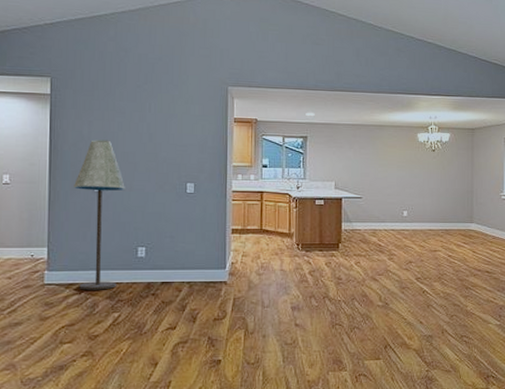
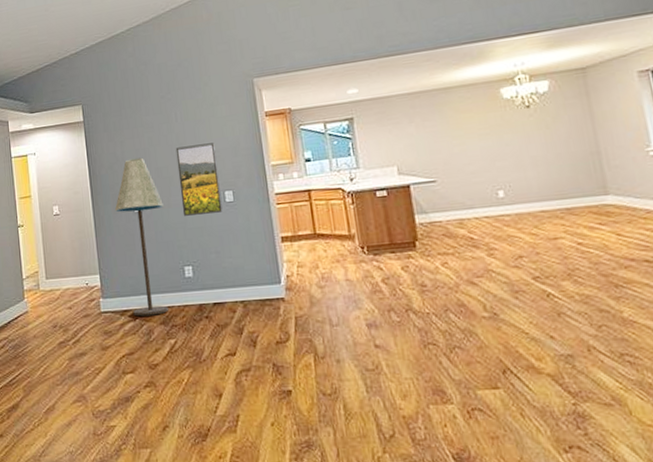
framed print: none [143,136,184,201] -> present [175,142,223,216]

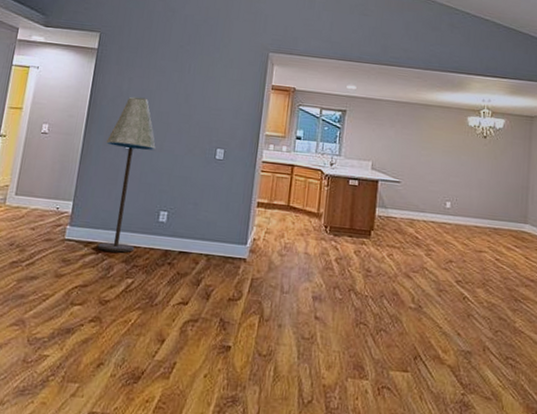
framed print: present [175,142,223,216] -> none [172,97,219,167]

